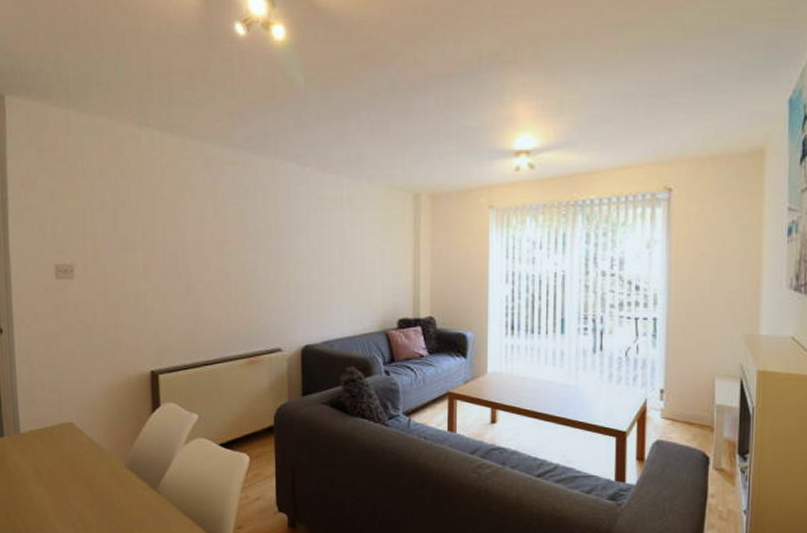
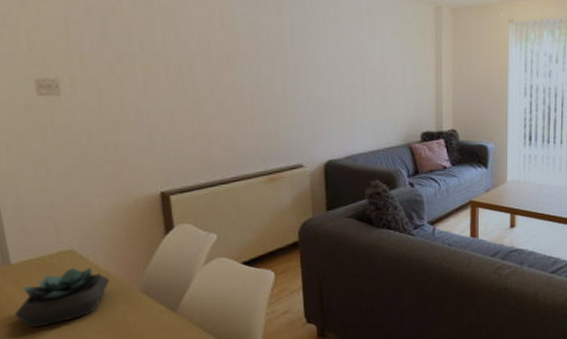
succulent plant: none [19,440,101,495] -> present [15,267,110,327]

